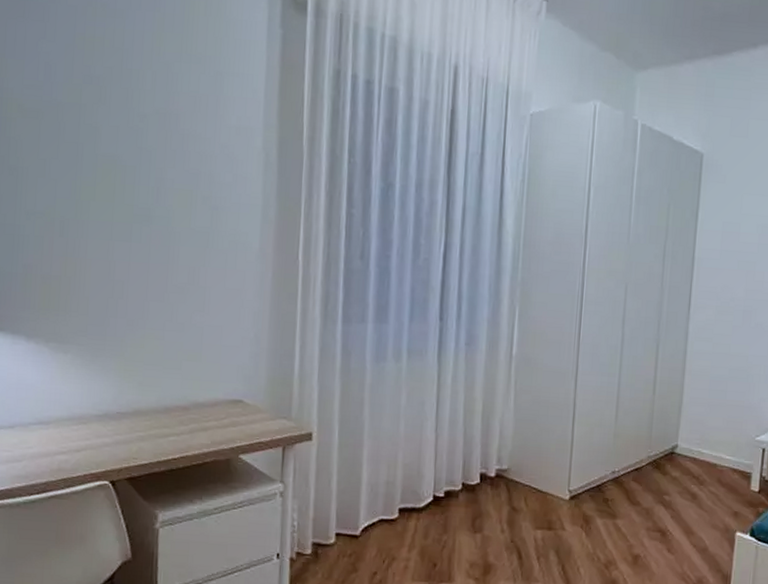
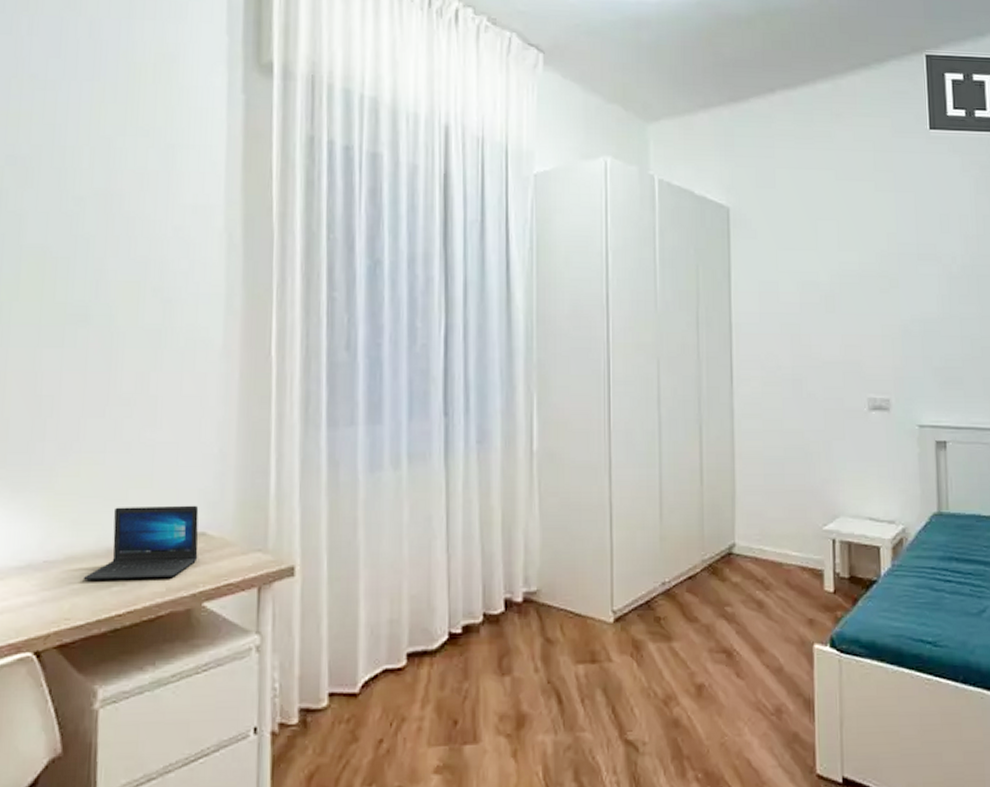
laptop: none [147,374,238,433] -> present [83,505,199,580]

